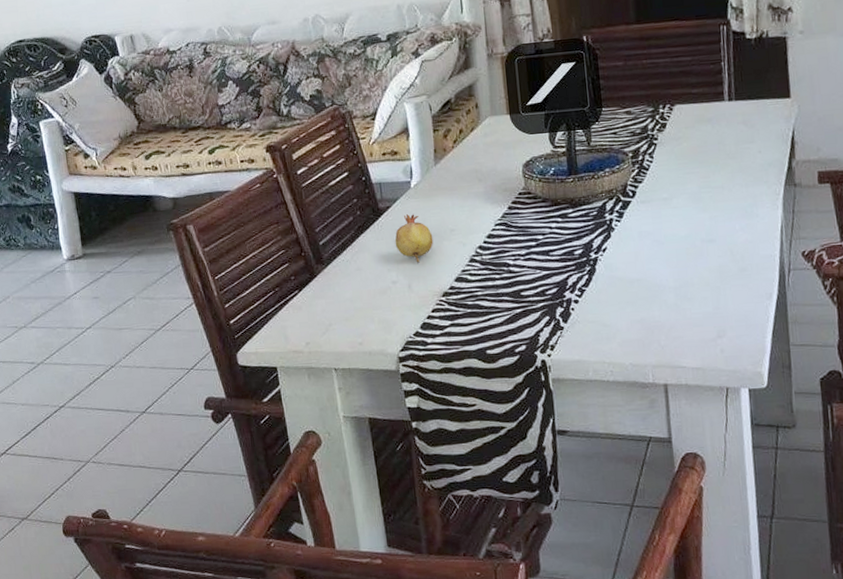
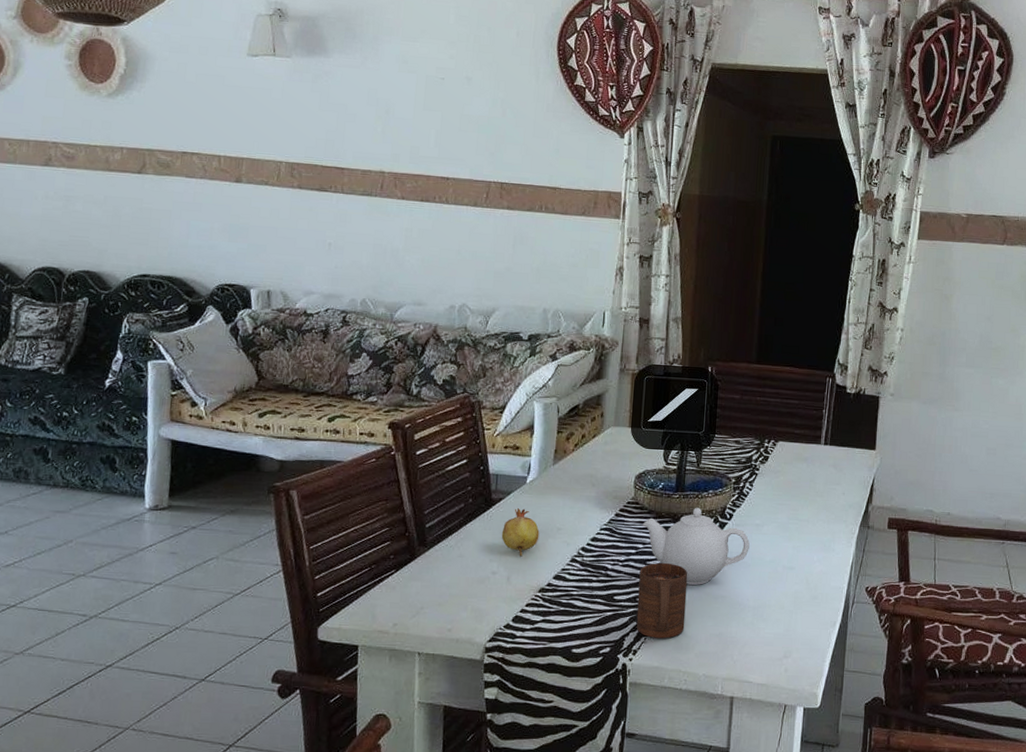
teapot: none [538,188,660,271] -> present [642,507,750,585]
cup: none [544,251,602,331] -> present [636,562,688,639]

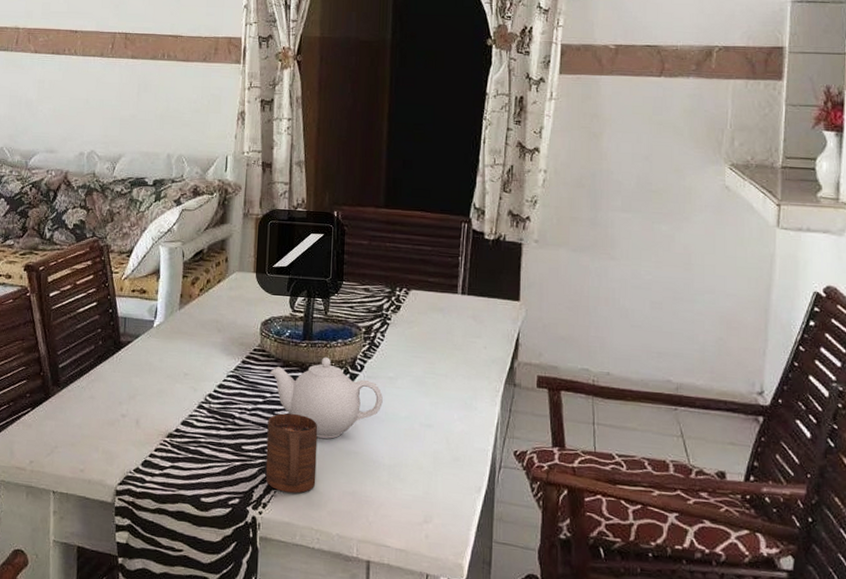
fruit: present [501,508,540,557] -> none [130,352,167,401]

